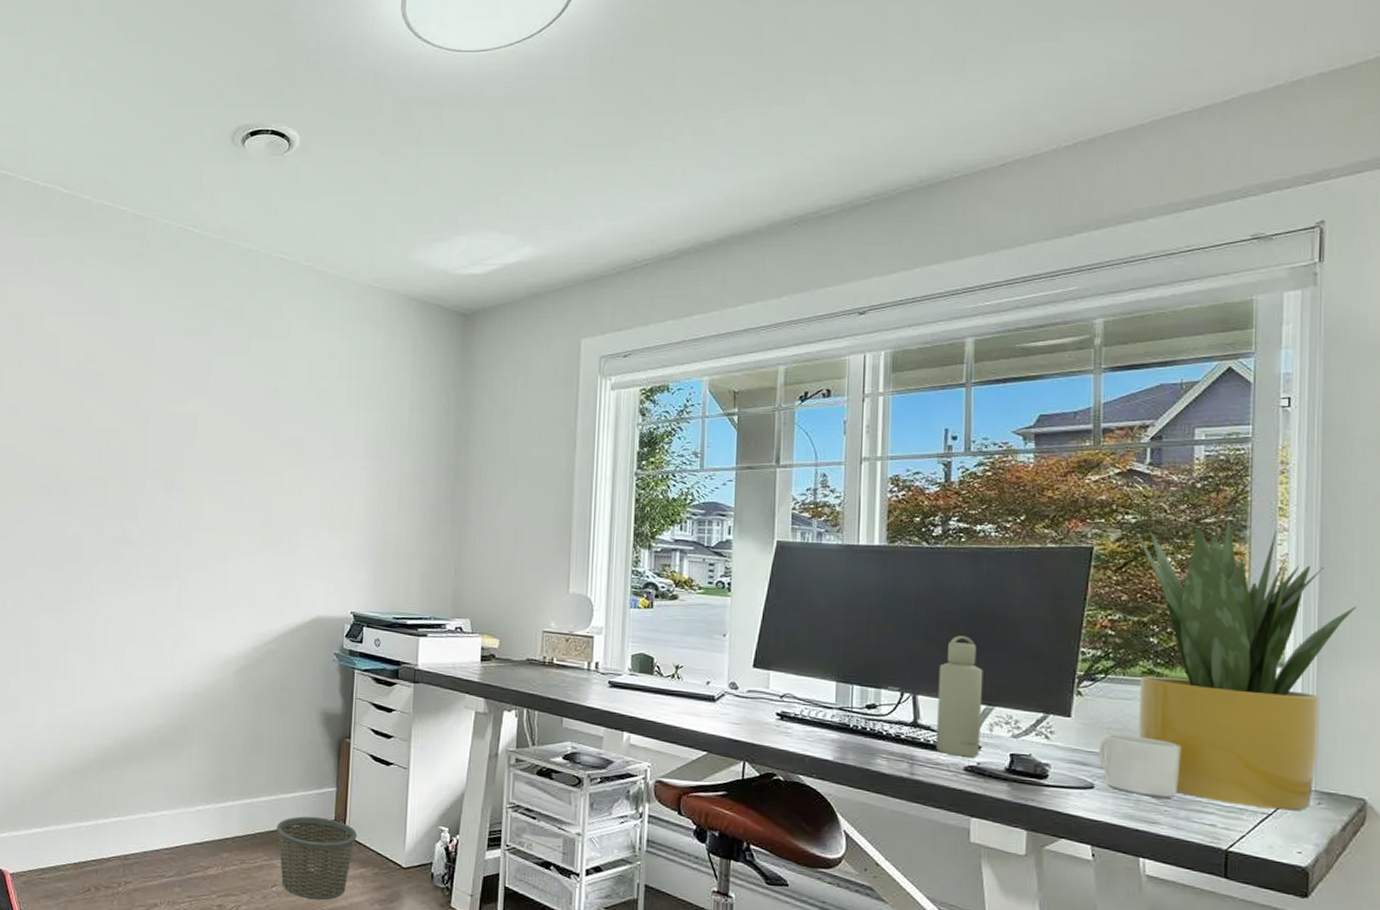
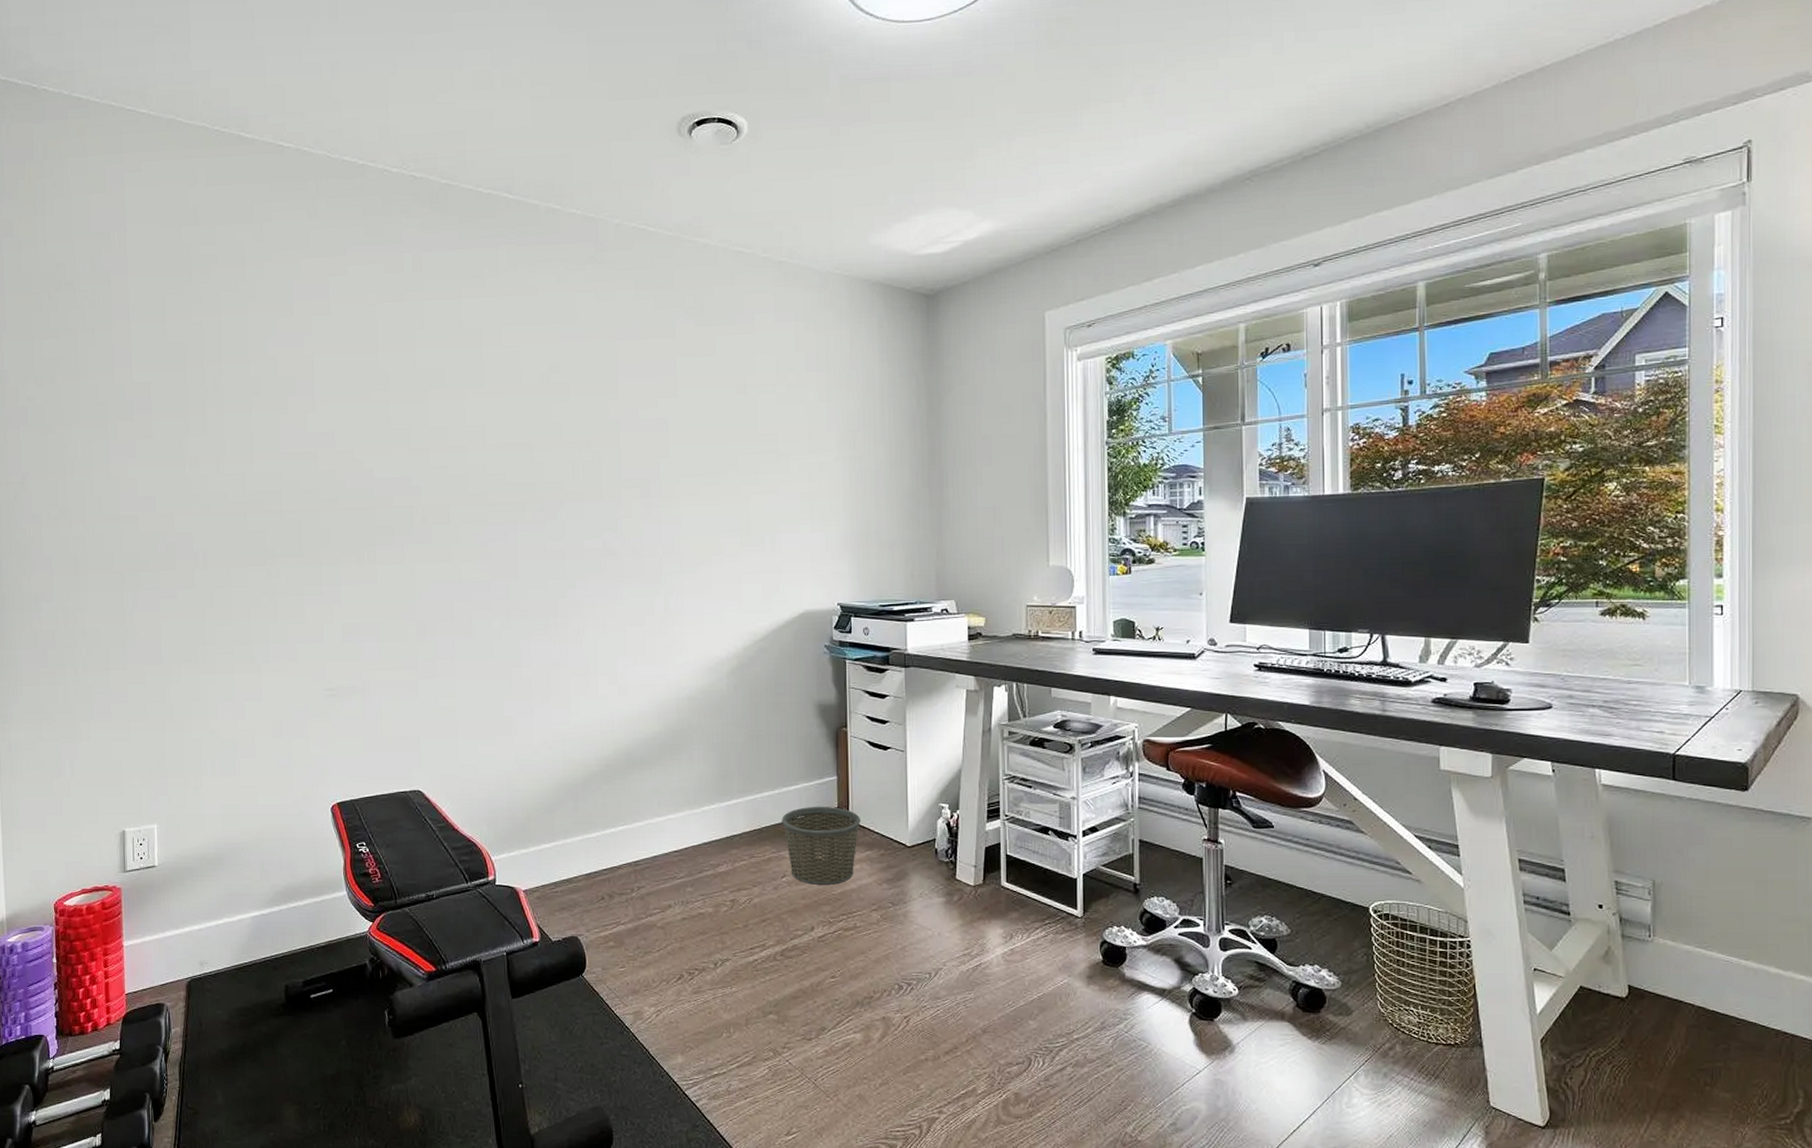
bottle: present [935,636,983,758] -> none [1404,574,1447,690]
mug: present [1098,733,1181,798] -> none [1555,654,1631,711]
planter: present [1136,521,1356,811] -> none [1583,442,1787,712]

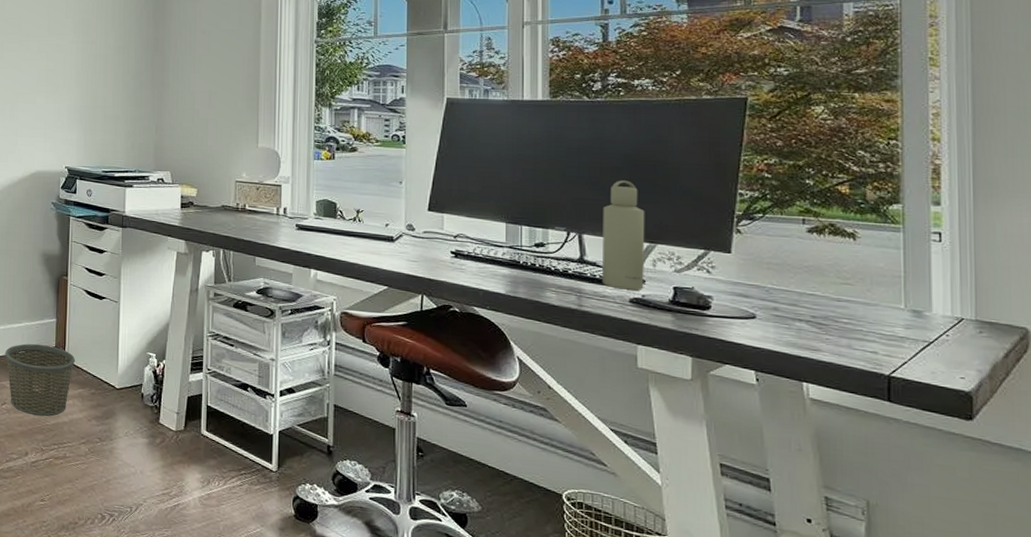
bottle: none [1404,574,1447,690] -> present [601,180,645,291]

